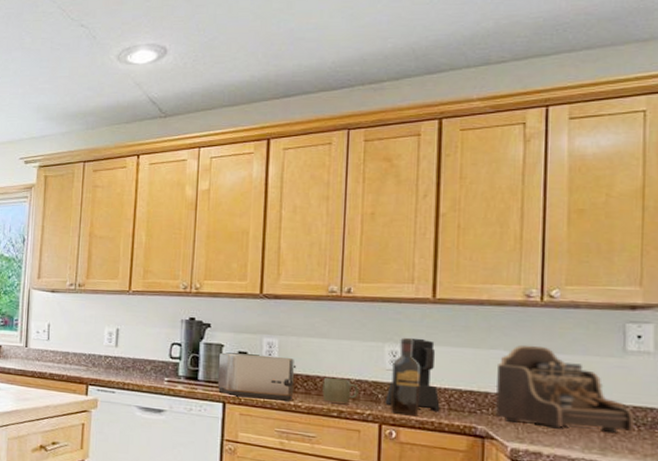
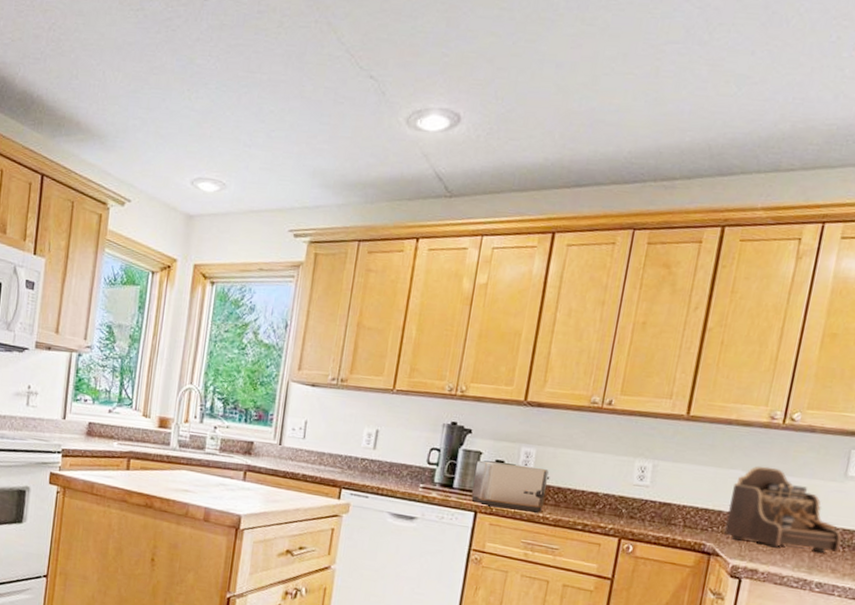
mug: present [322,378,359,405] -> none [570,491,606,518]
blender: present [385,339,440,412] -> none [627,455,682,528]
wine bottle: present [391,337,421,416] -> none [631,453,665,532]

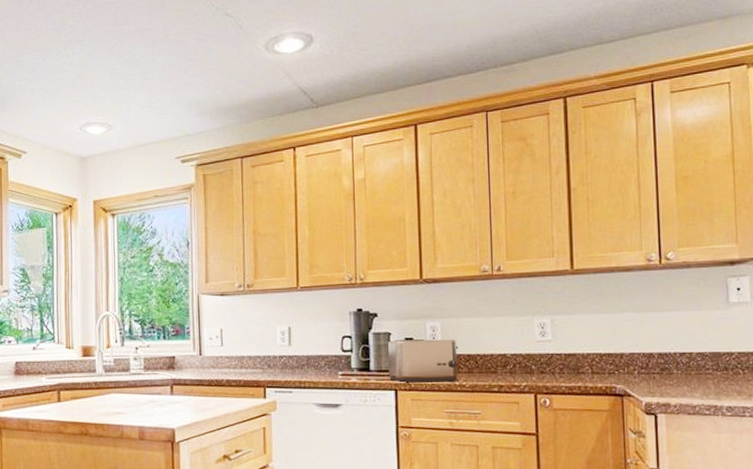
spice rack: present [724,466,842,553] -> none [628,305,740,380]

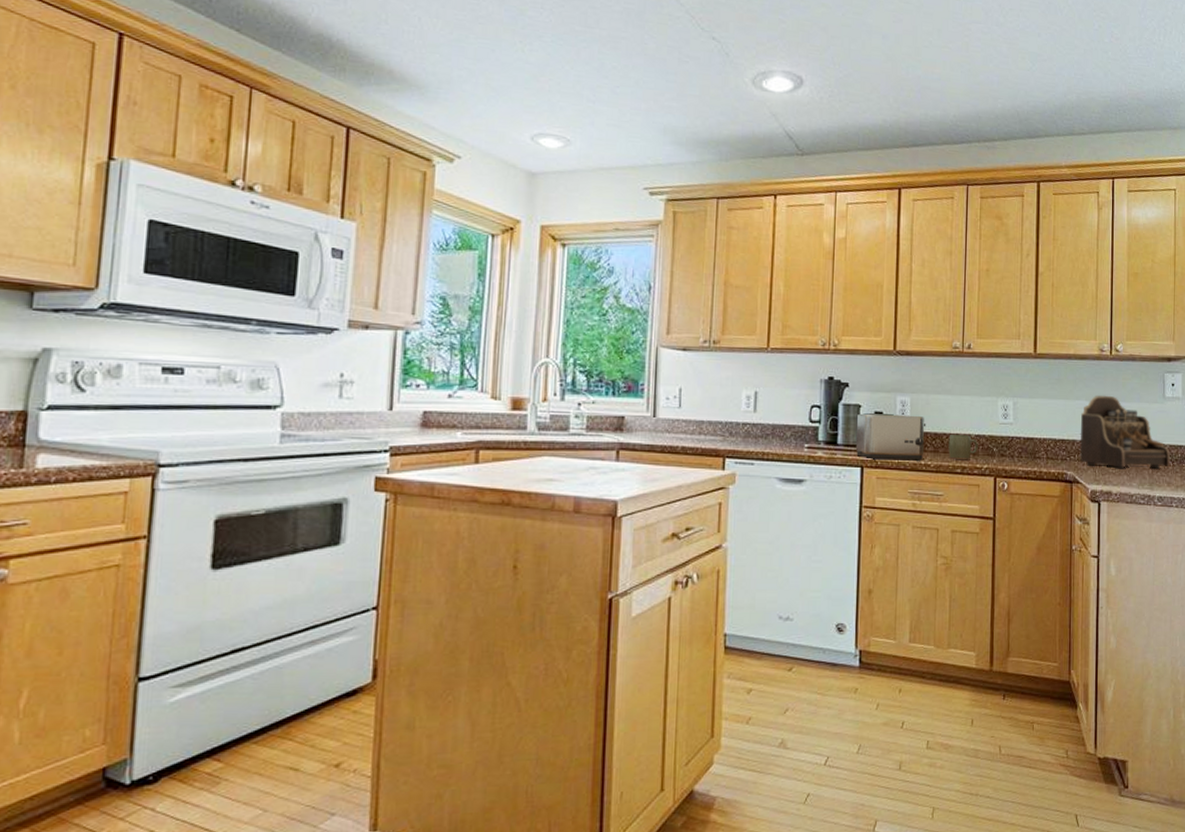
mug: none [483,355,515,379] -> present [948,435,978,461]
spice rack: none [628,305,740,380] -> present [1080,395,1170,469]

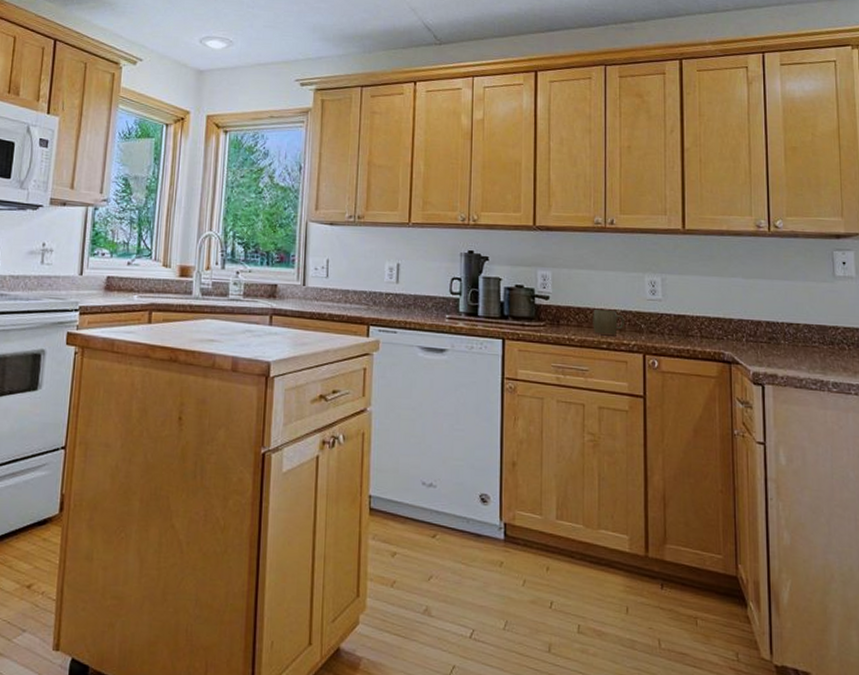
toaster: present [855,413,927,461] -> none [496,286,569,335]
spice rack: present [1080,395,1170,469] -> none [737,272,845,352]

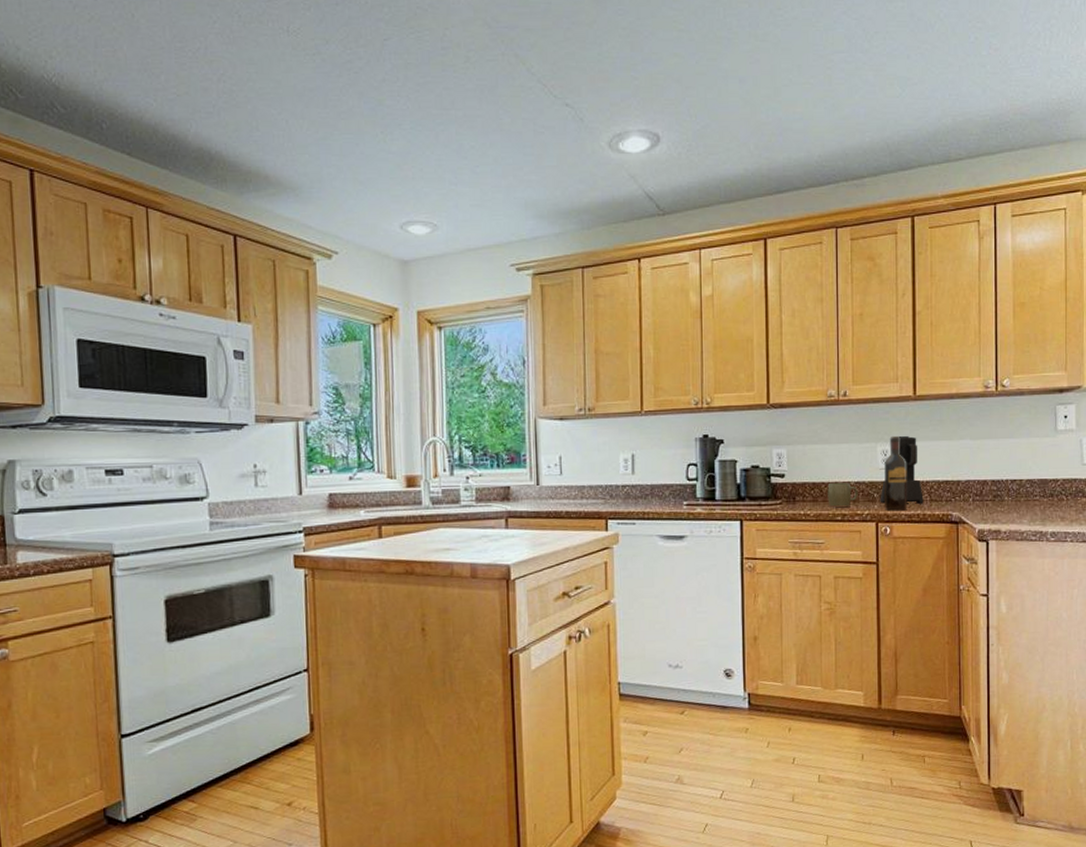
blender: none [647,269,694,339] -> present [880,436,924,504]
wine bottle: none [652,267,676,345] -> present [884,435,907,511]

